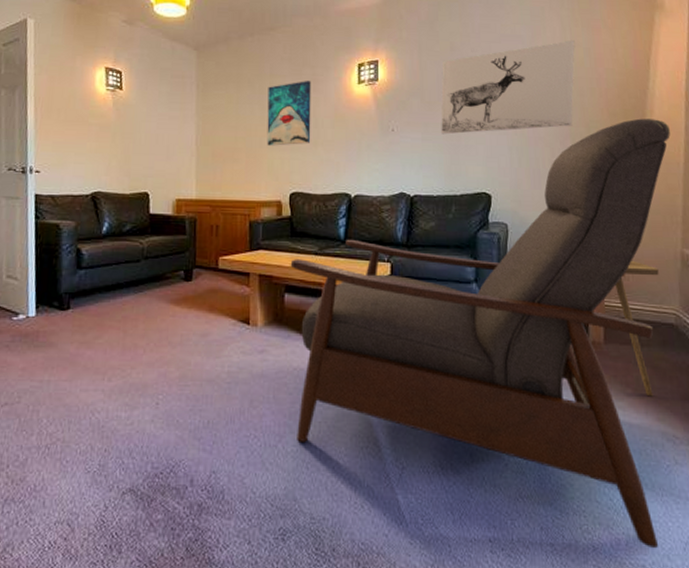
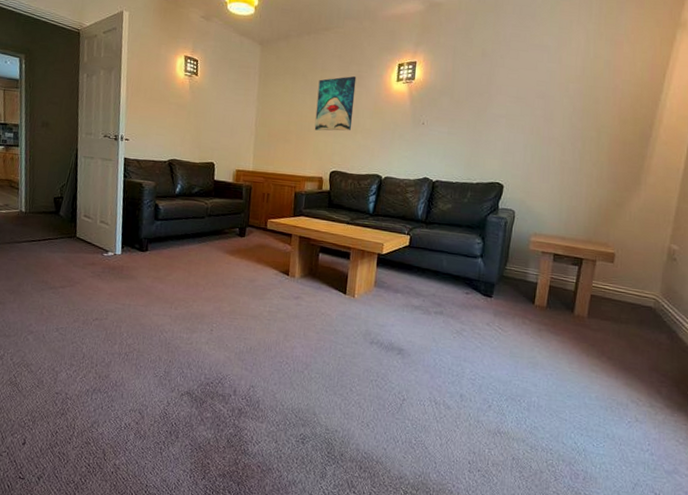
chair: present [290,118,670,547] -> none [320,126,675,485]
wall art: present [441,39,576,135] -> none [465,52,597,131]
side table: present [615,260,659,397] -> none [604,250,645,365]

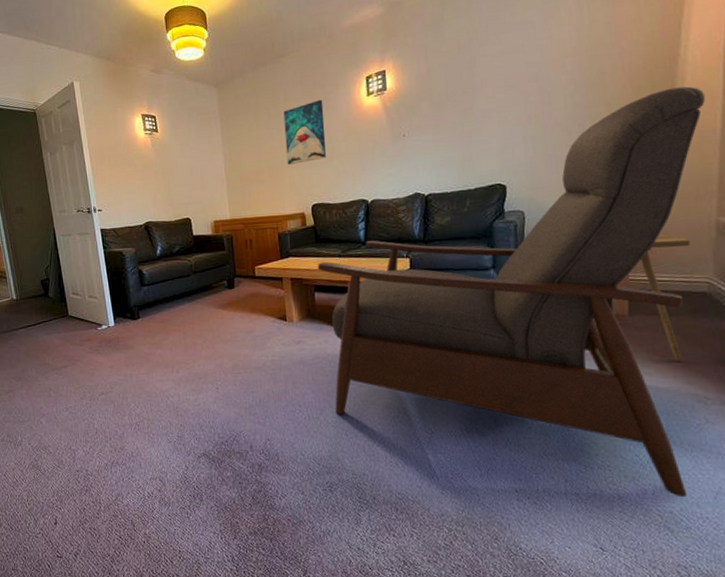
chair: none [320,126,675,485] -> present [317,86,705,496]
side table: none [604,250,645,365] -> present [641,234,690,362]

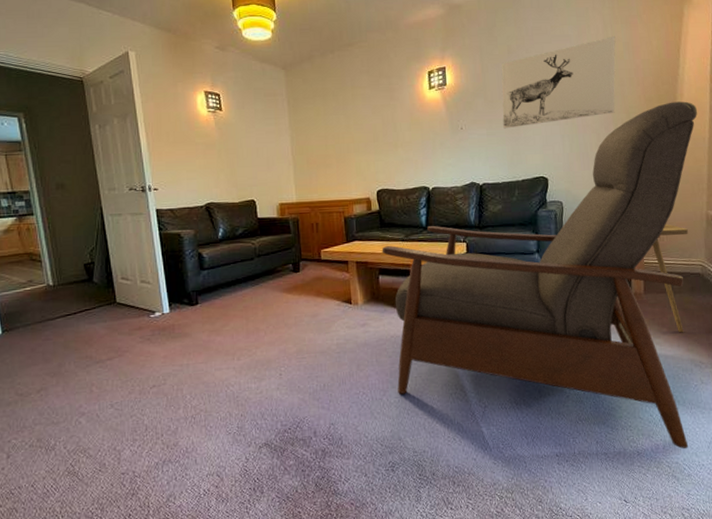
wall art: present [283,100,327,165] -> none [350,90,392,151]
wall art: none [450,16,594,133] -> present [501,35,616,129]

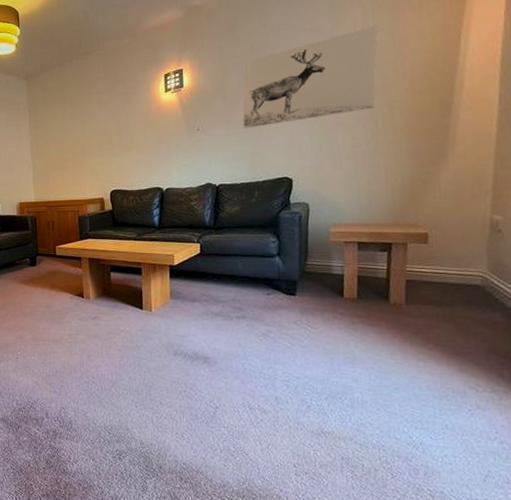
chair: present [381,101,697,449] -> none [114,92,482,478]
side table: present [653,223,688,333] -> none [418,229,465,350]

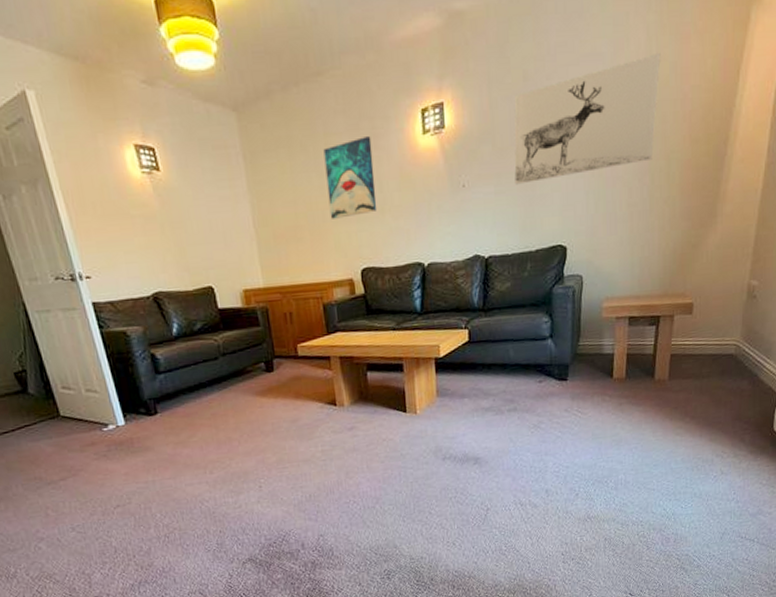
wall art: none [87,94,126,153] -> present [323,136,377,219]

